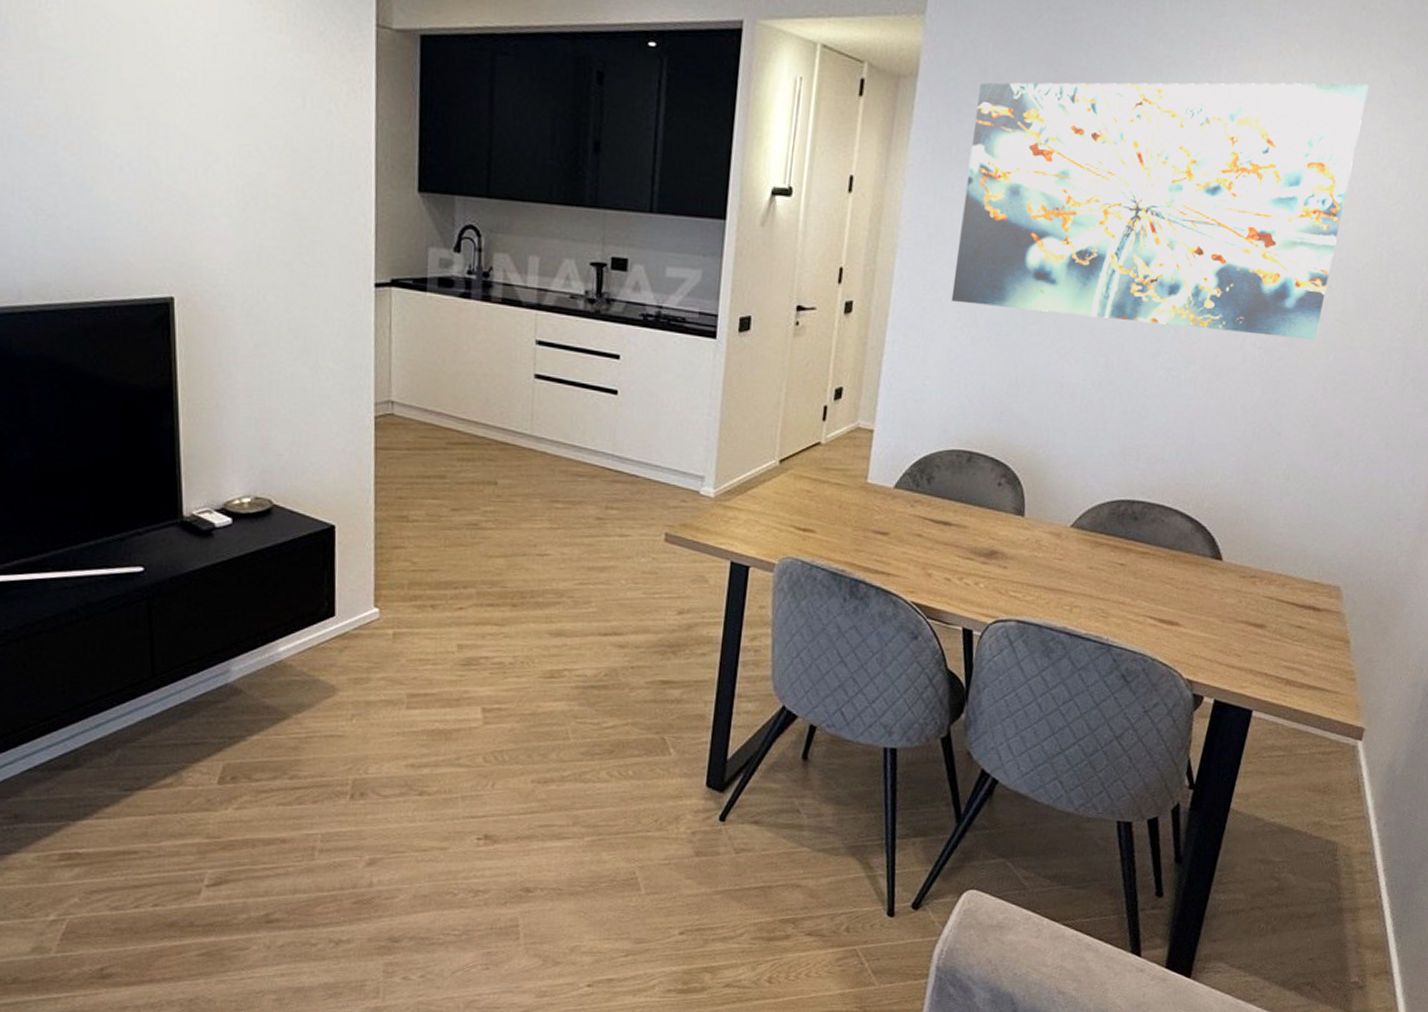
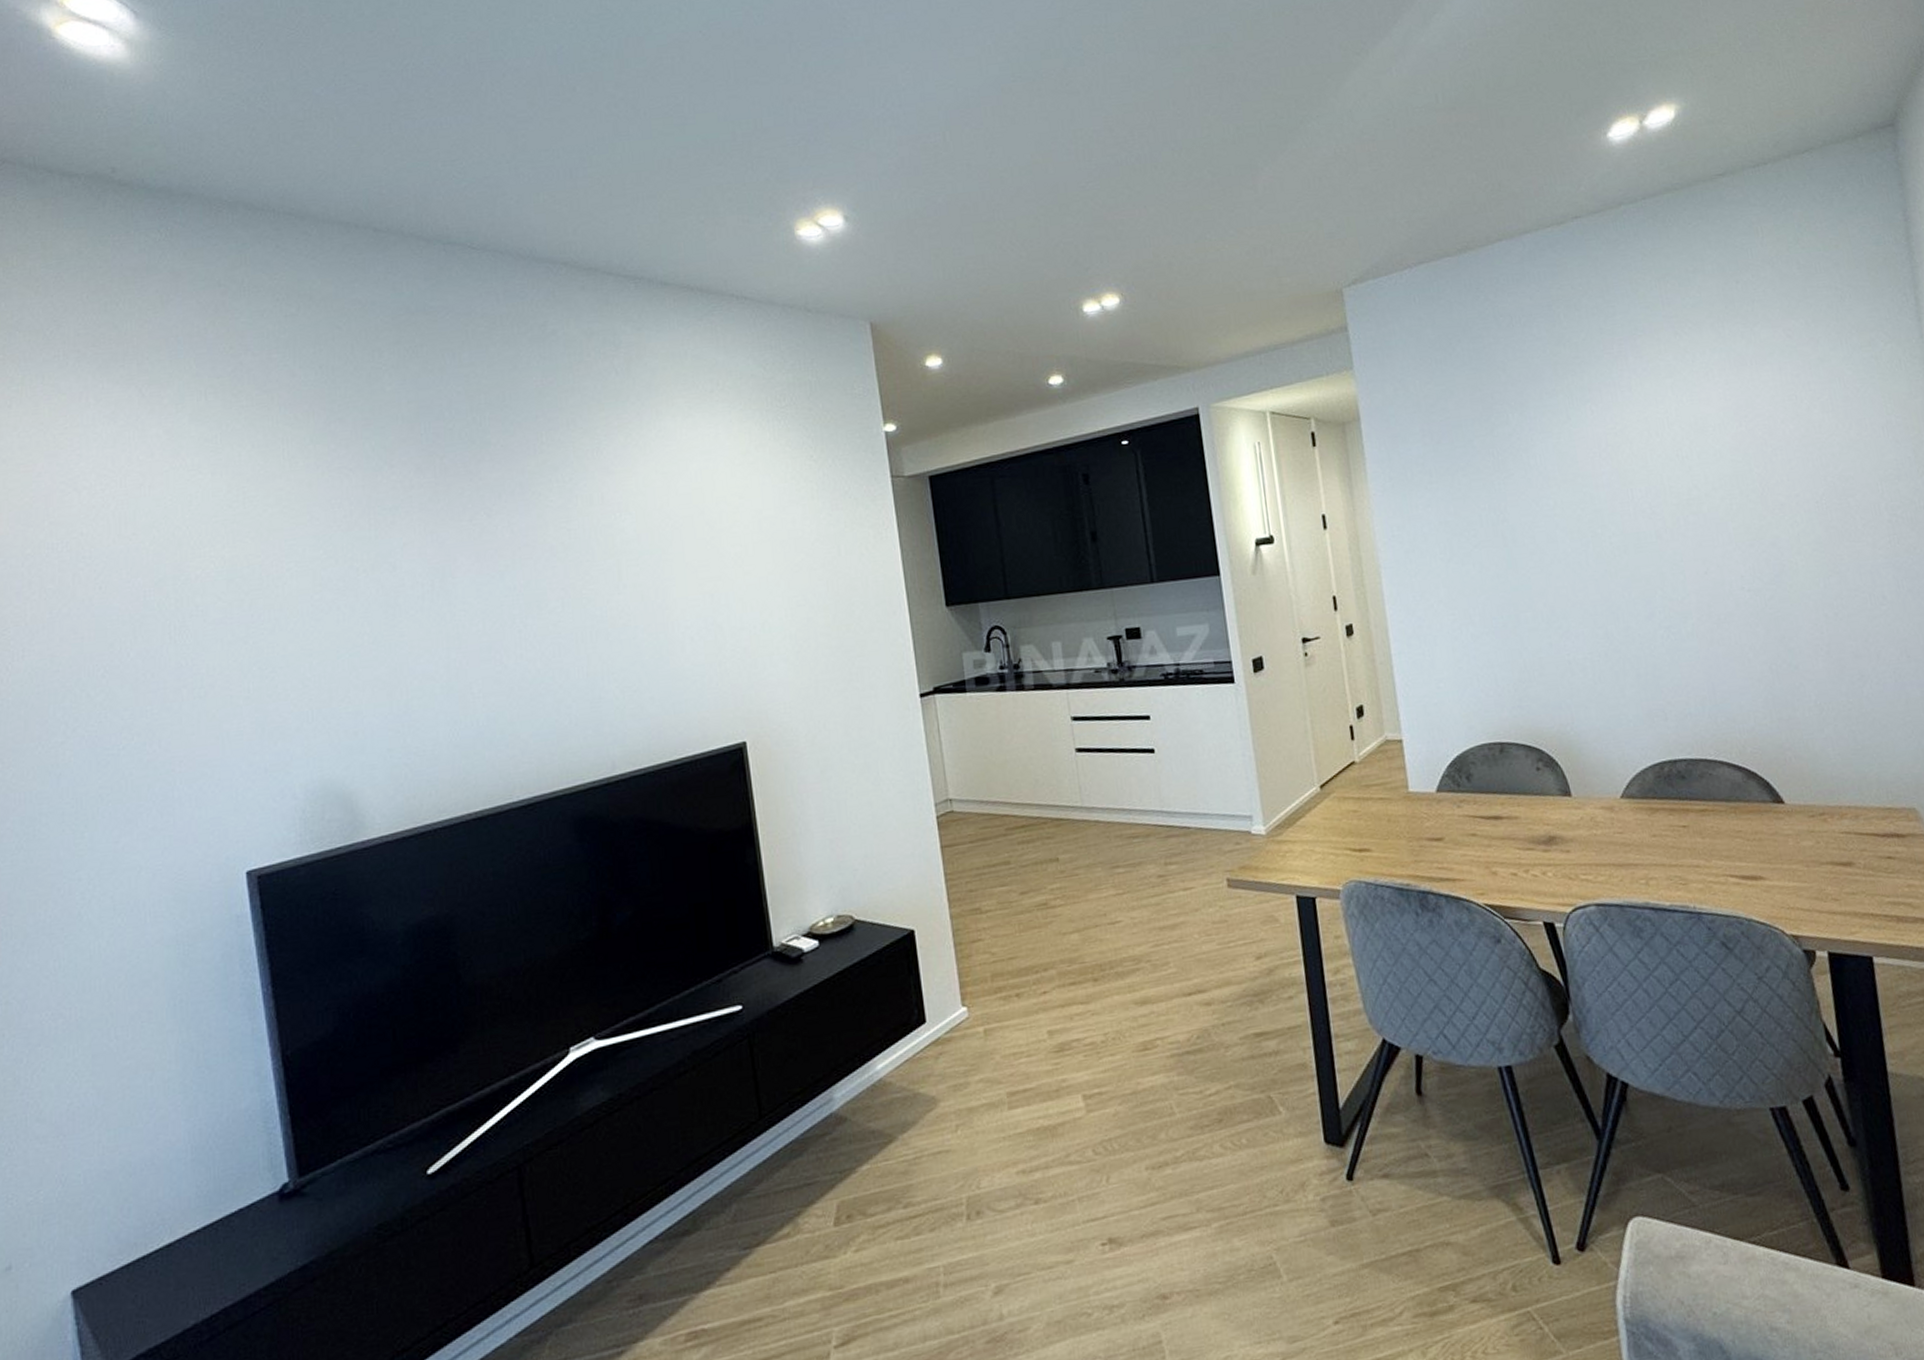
wall art: present [951,82,1369,341] -> none [1417,342,1800,606]

